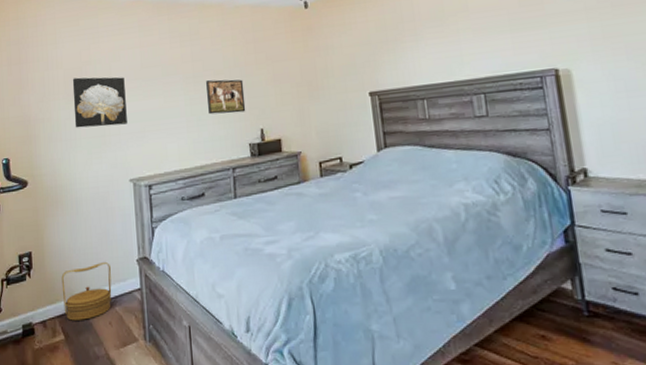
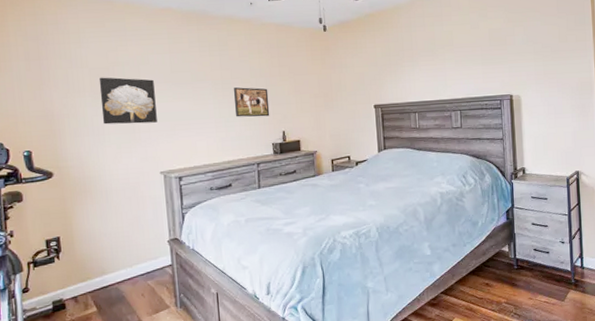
basket: present [61,261,112,321] -> none [92,243,144,295]

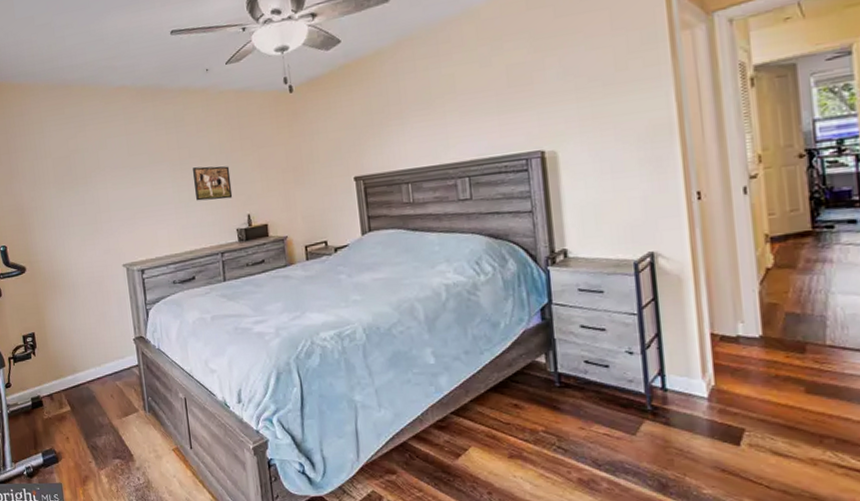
wall art: present [98,77,157,125] -> none [61,165,118,216]

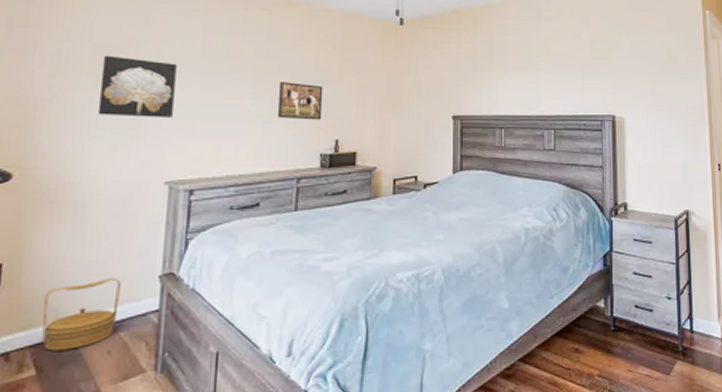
wall art: none [61,165,118,216] -> present [97,55,177,118]
basket: none [64,340,112,394] -> present [41,277,121,351]

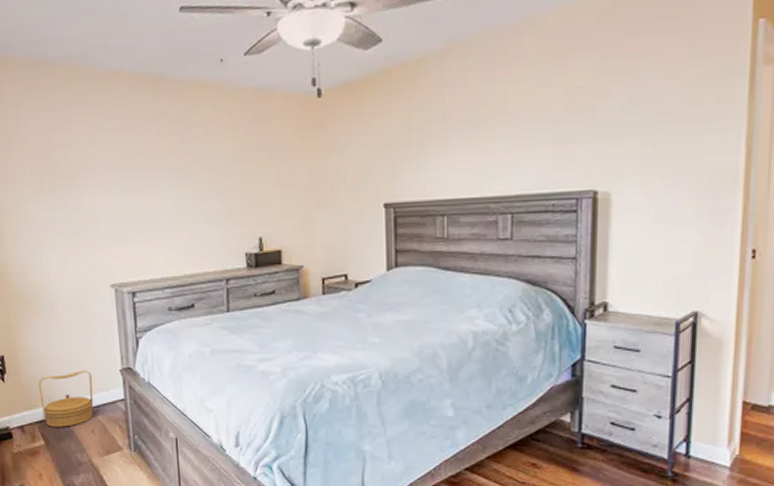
wall art: present [97,55,177,118] -> none [40,163,107,224]
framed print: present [278,82,323,120] -> none [198,177,243,218]

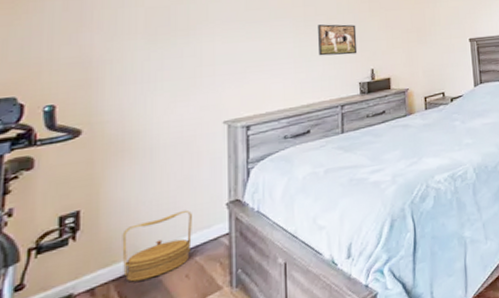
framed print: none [198,177,243,218] -> present [318,24,358,56]

